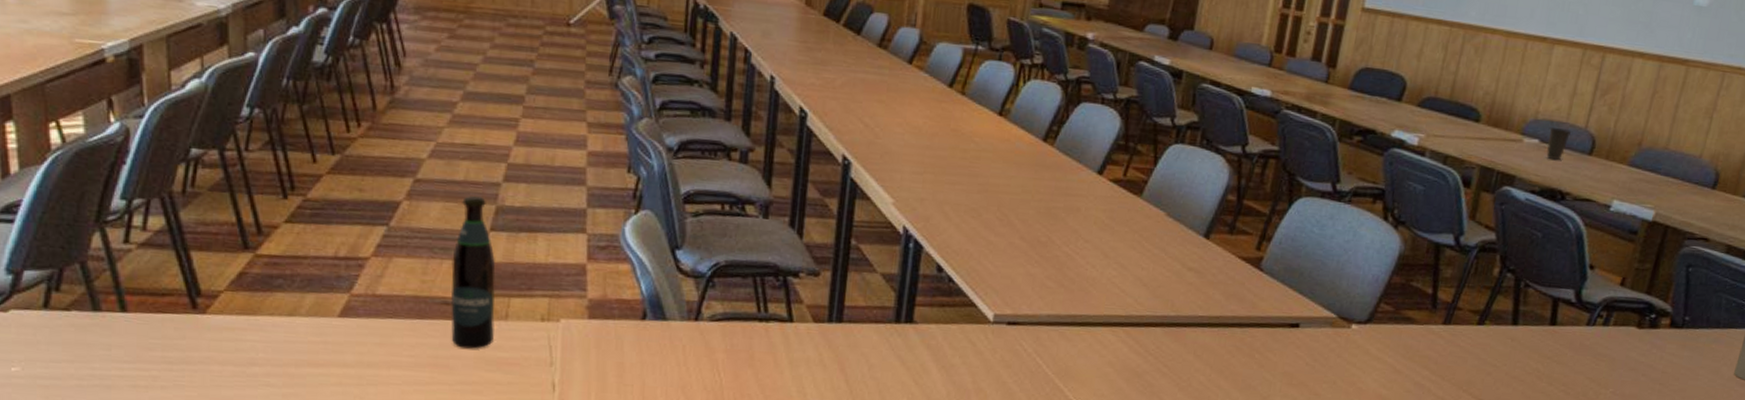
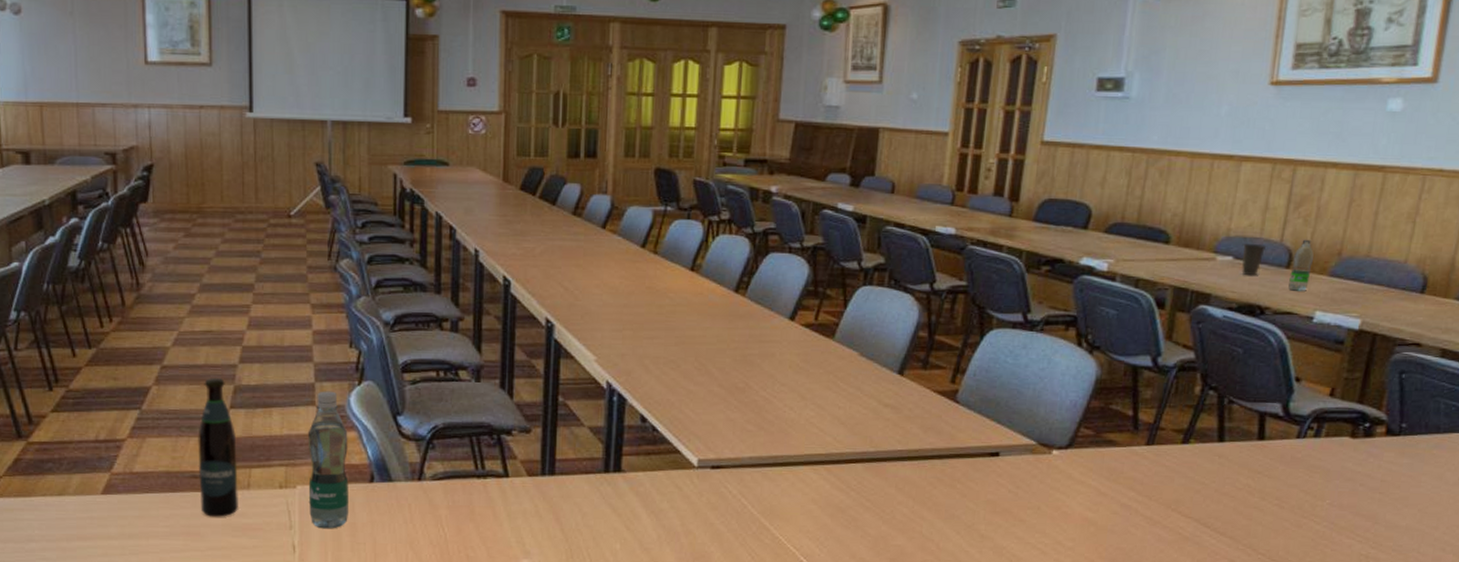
bottle: none [573,218,621,368] -> present [307,391,349,529]
bottle: none [1589,127,1616,179] -> present [1288,239,1314,291]

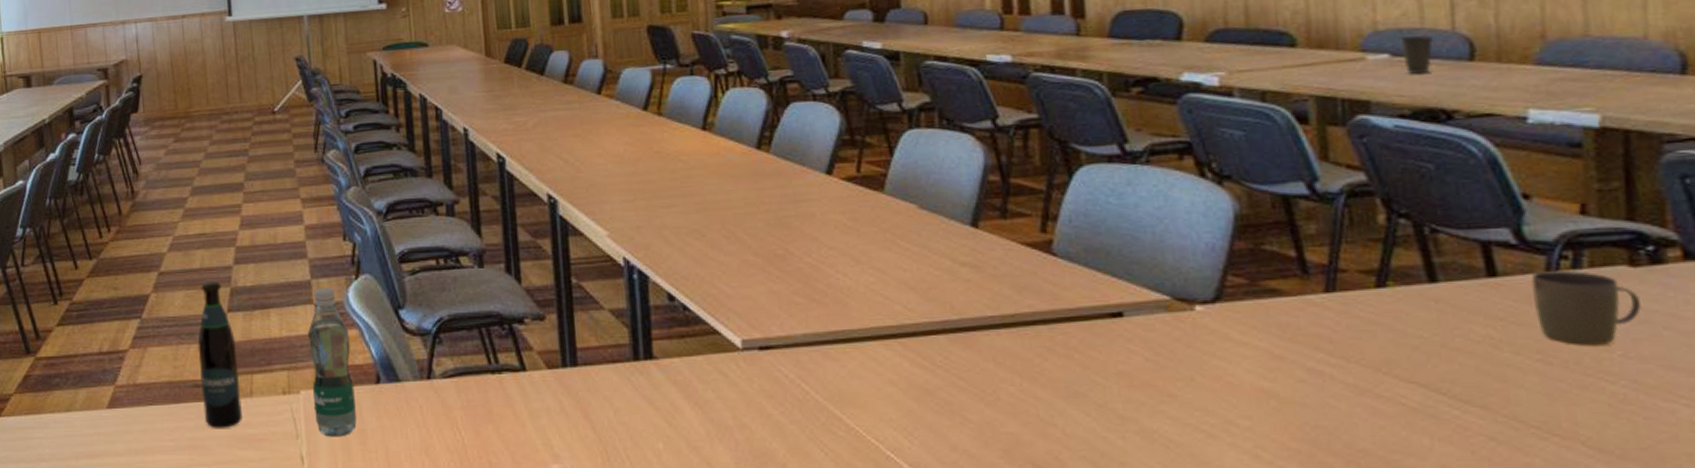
mug: none [1282,437,1351,495] -> present [1531,270,1643,345]
bottle: present [1288,239,1314,291] -> none [1476,23,1508,88]

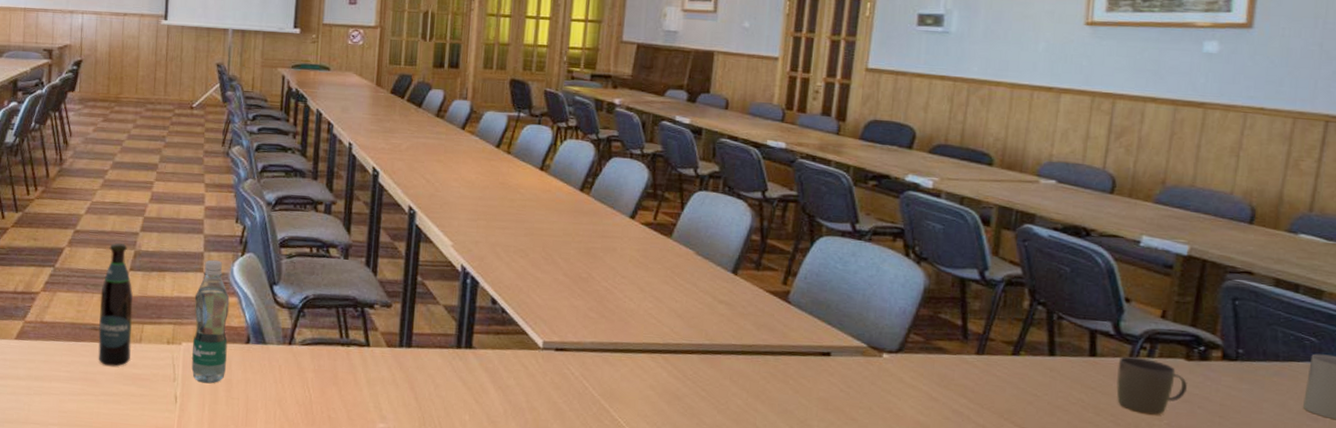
cup: present [1398,35,1434,75] -> none [1064,169,1090,200]

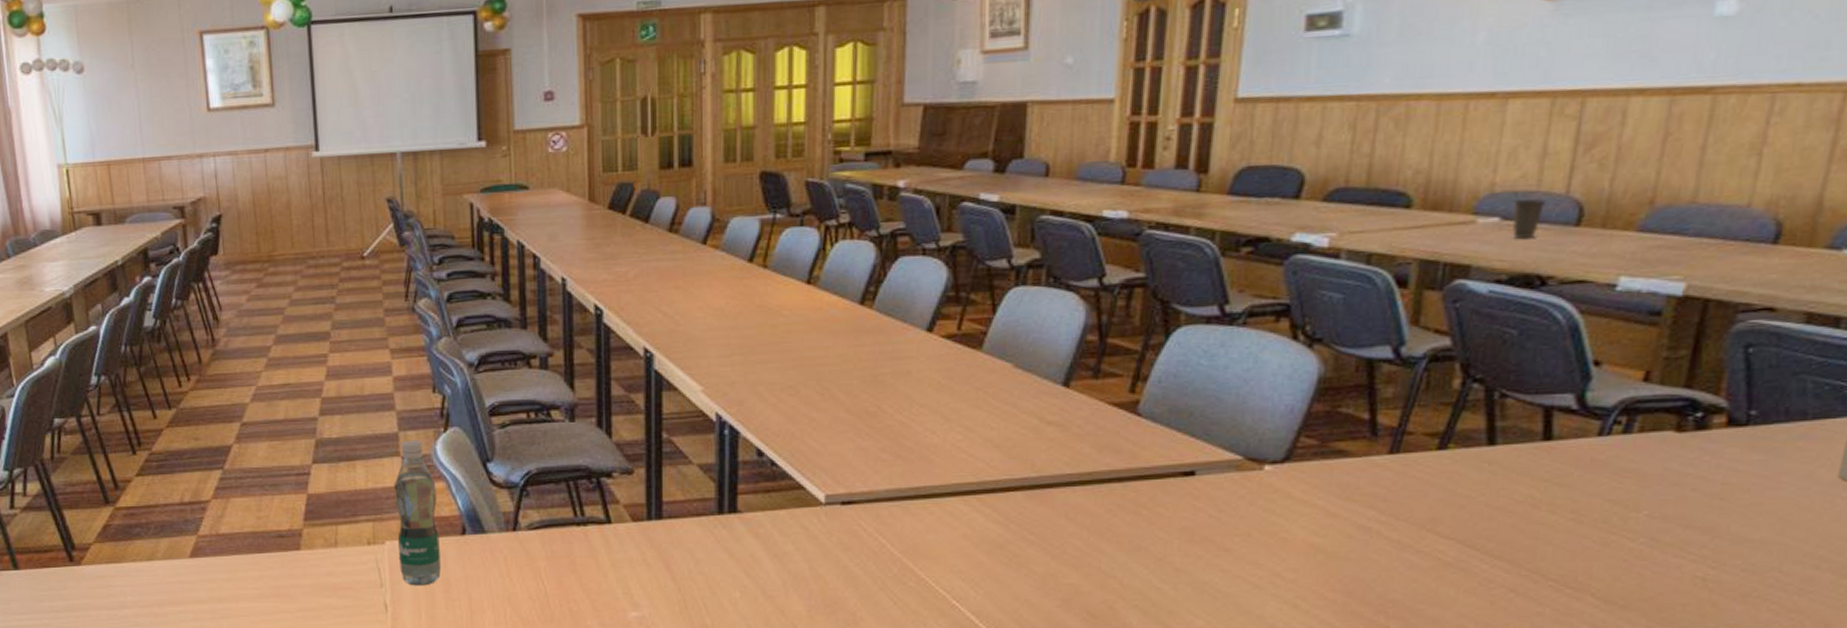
bottle: present [98,243,133,366] -> none [281,433,327,577]
cup: none [1064,169,1090,200] -> present [1512,199,1547,240]
mug: present [1116,356,1188,415] -> none [1579,434,1678,506]

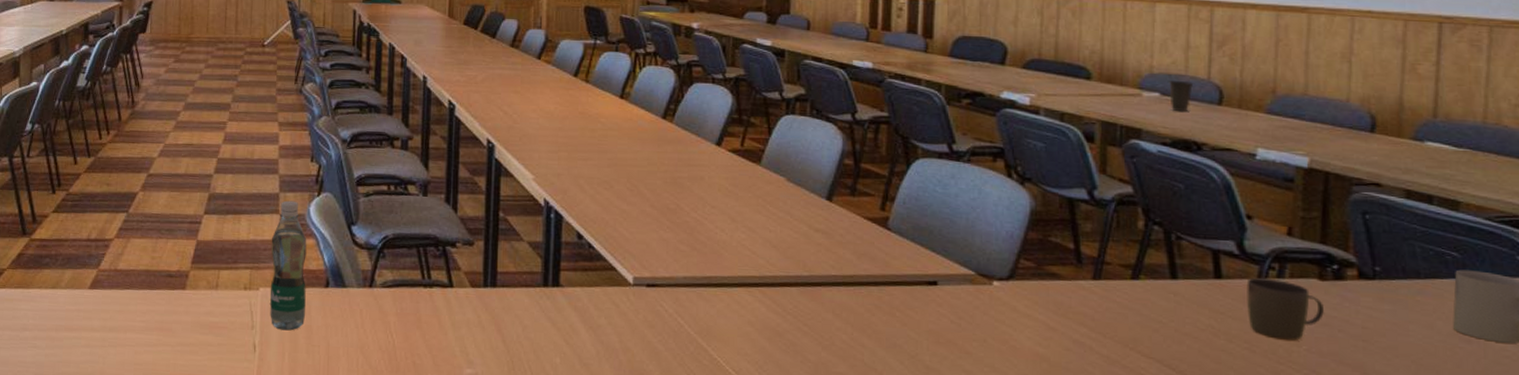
mug: none [1579,434,1678,506] -> present [1246,277,1325,341]

